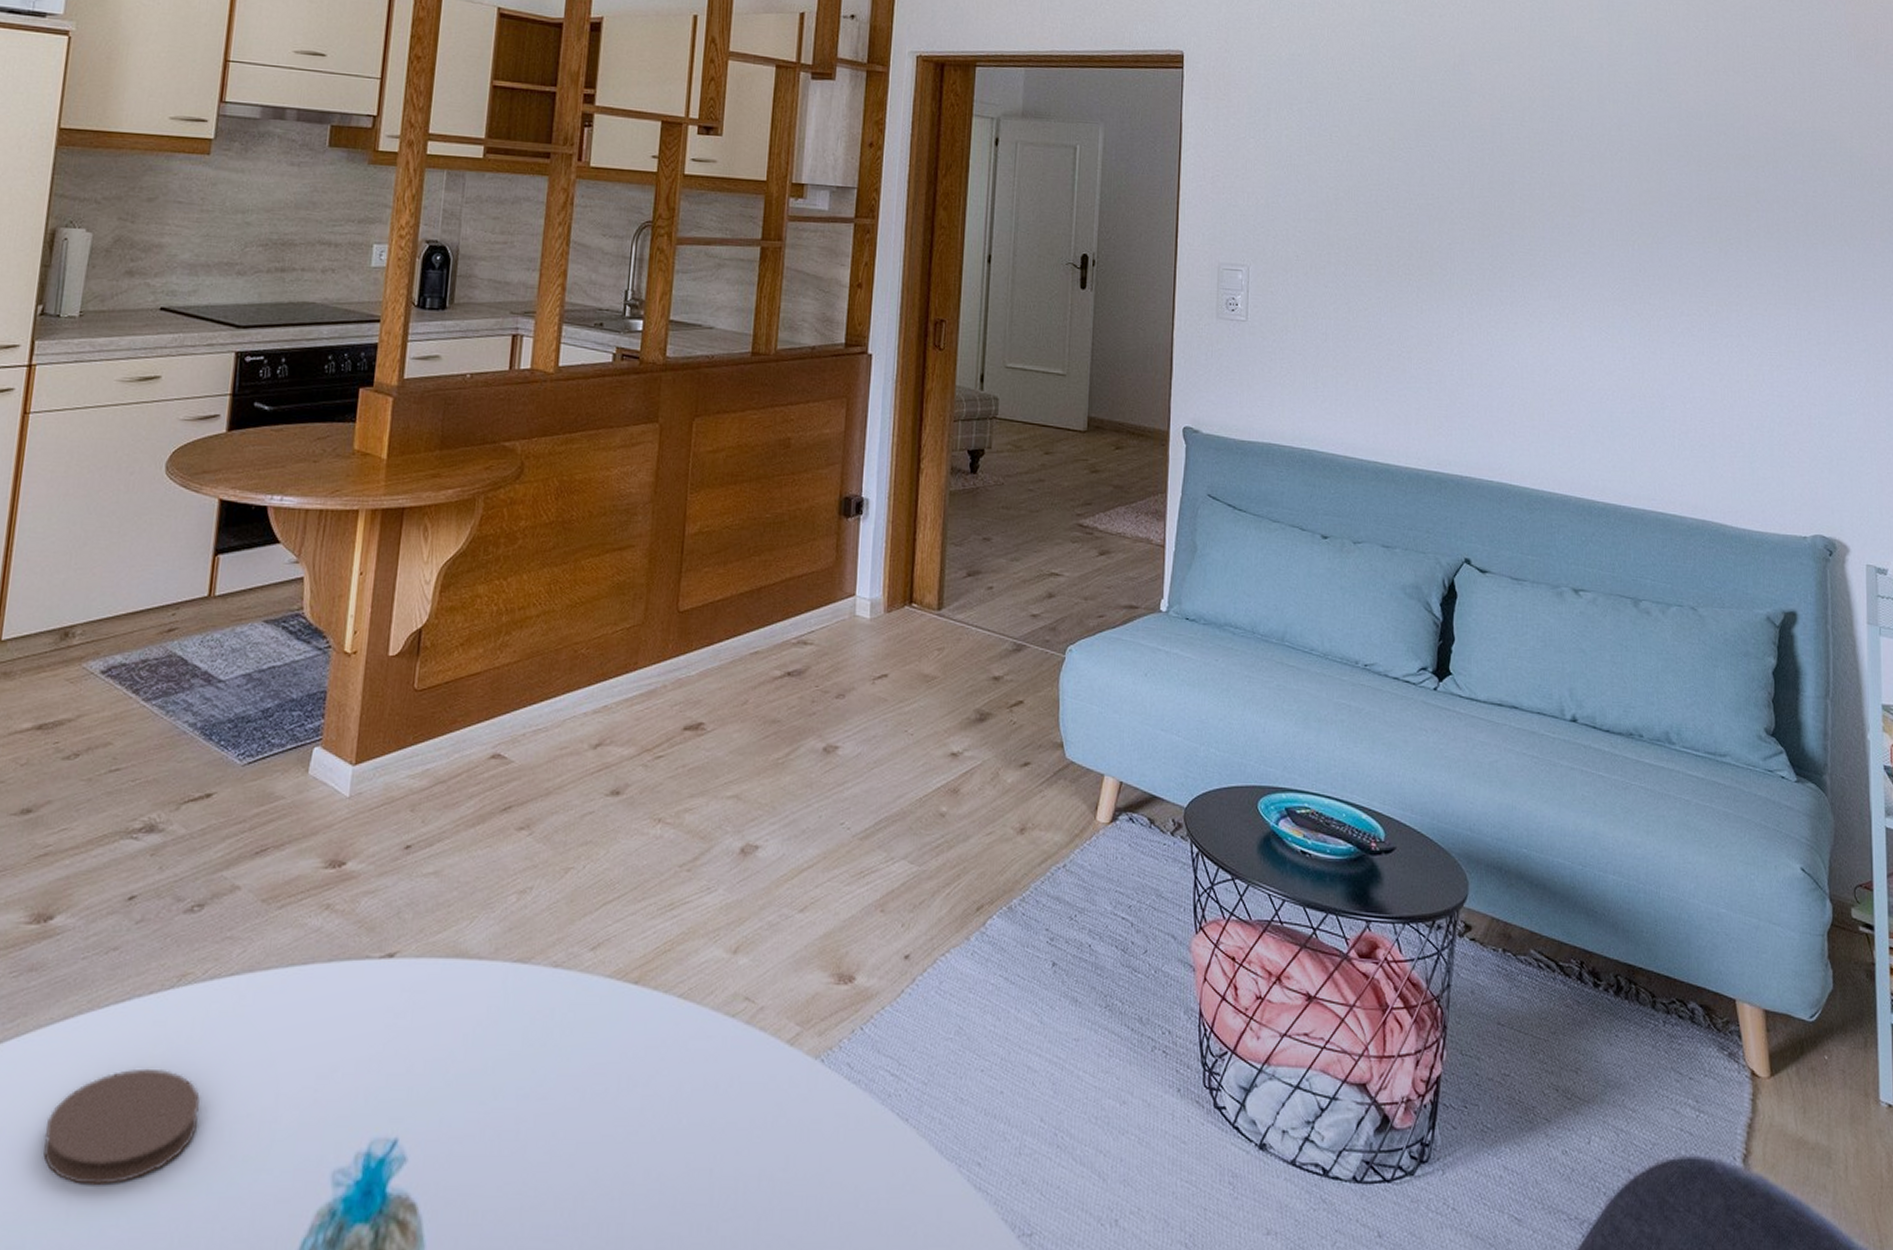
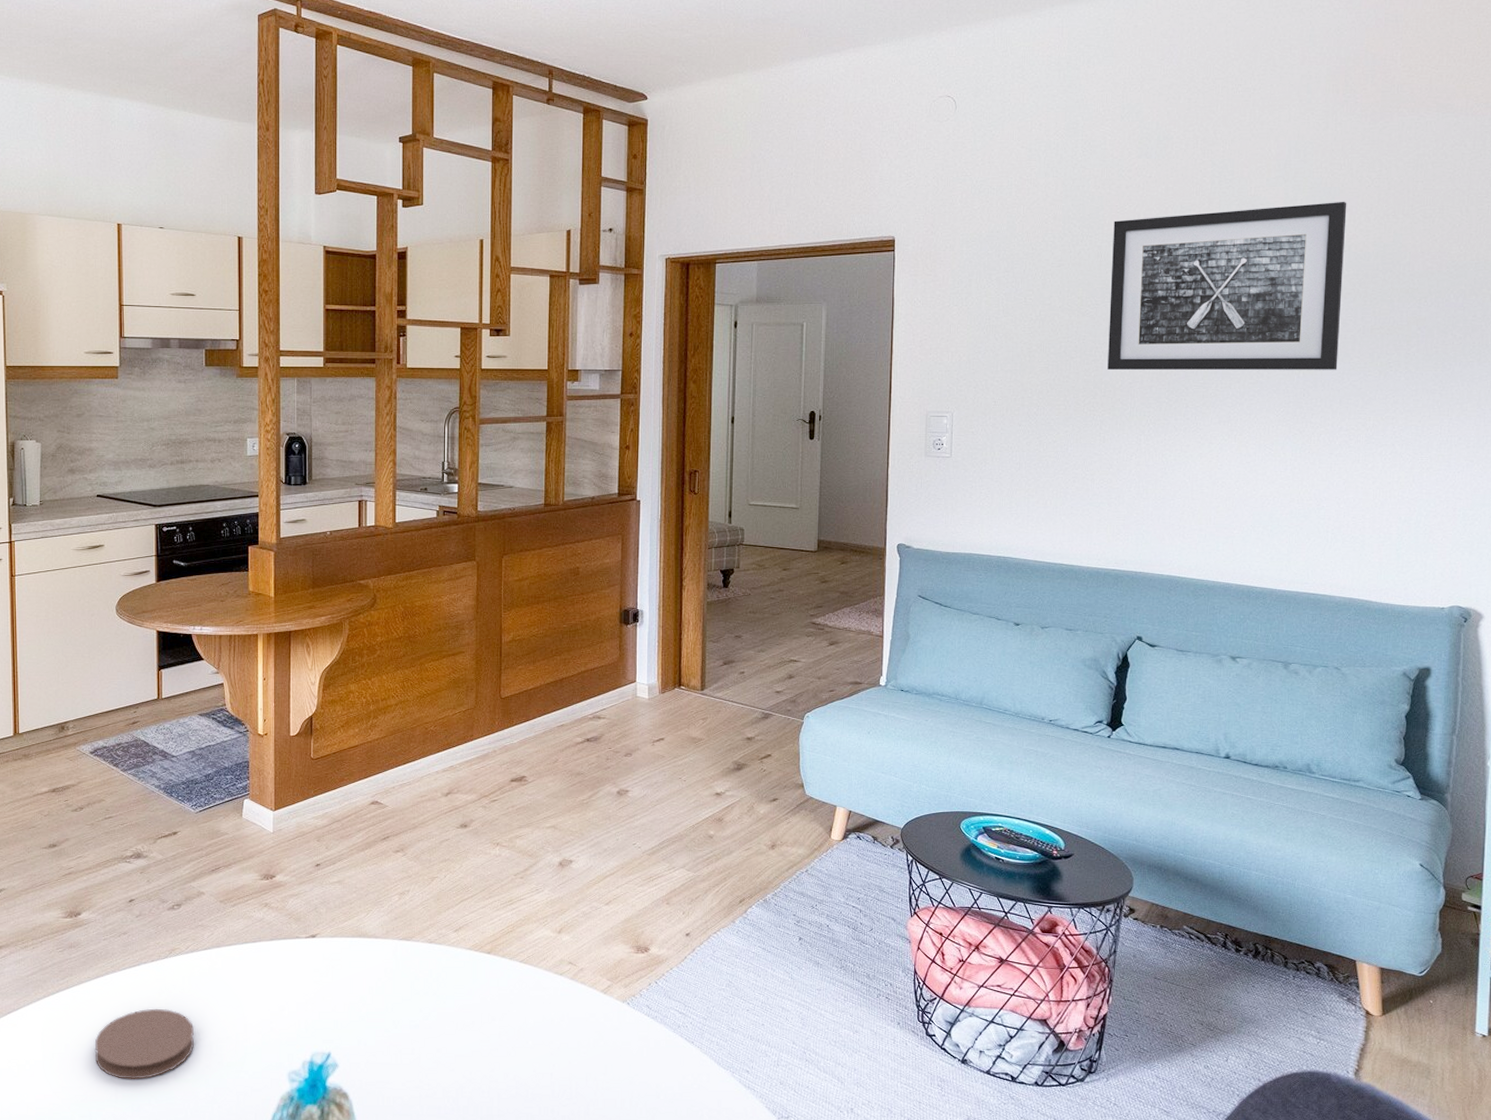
wall art: none [1424,51,1675,244] -> present [1107,201,1347,370]

